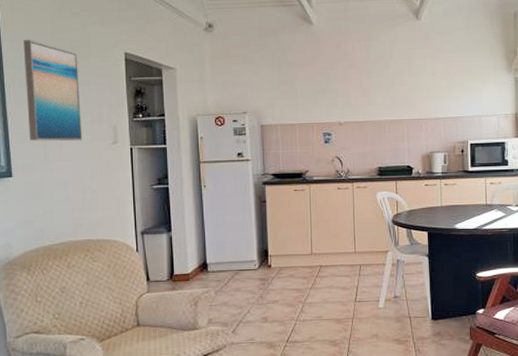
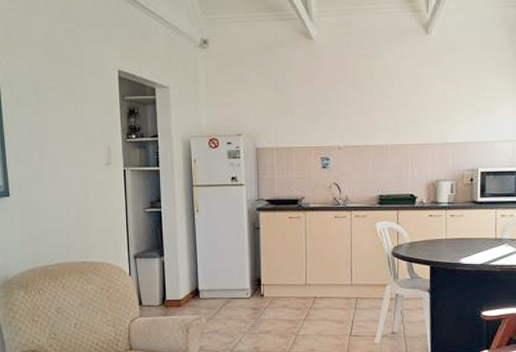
wall art: present [23,40,82,141] -> none [19,57,77,162]

